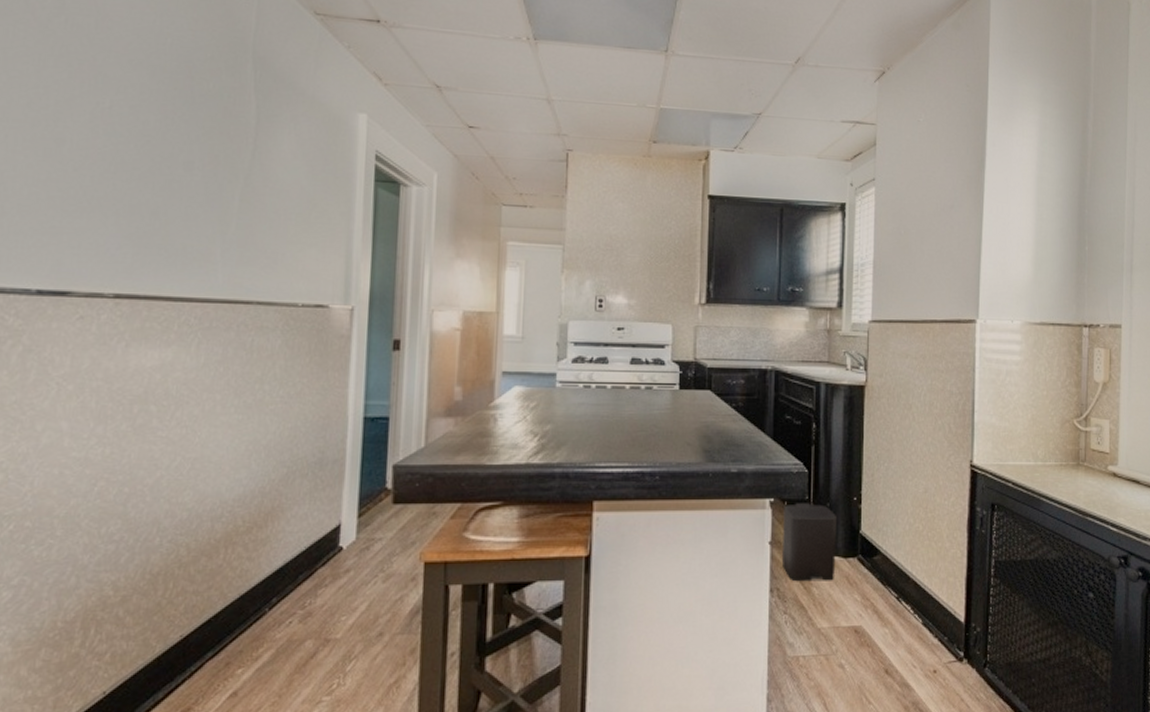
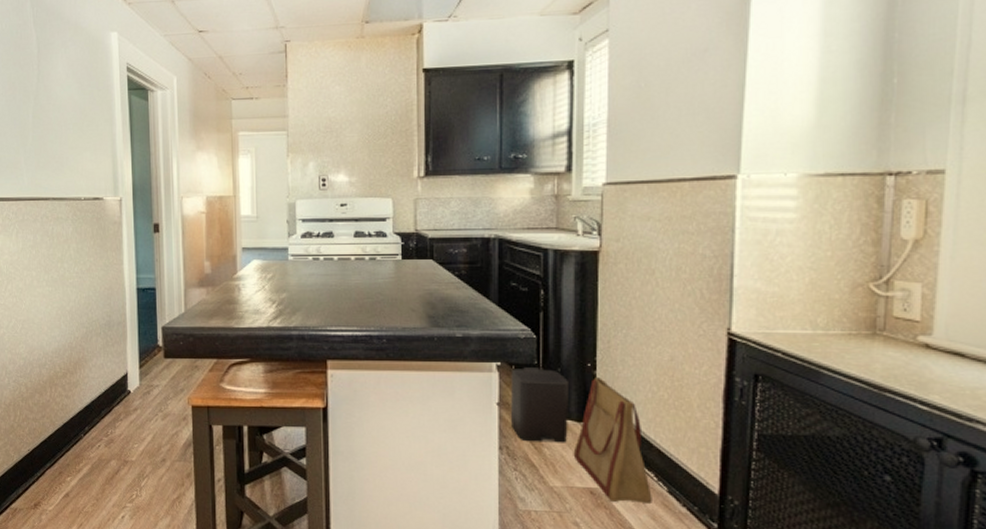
shopping bag: none [839,510,909,639] -> present [573,376,652,505]

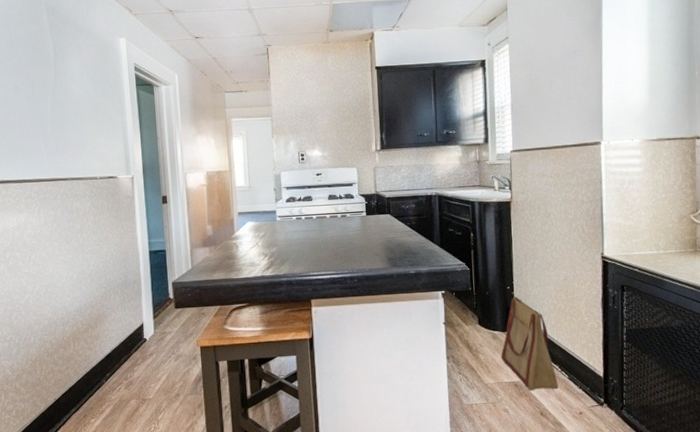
pedal bin: present [510,367,570,443] -> none [453,293,497,351]

